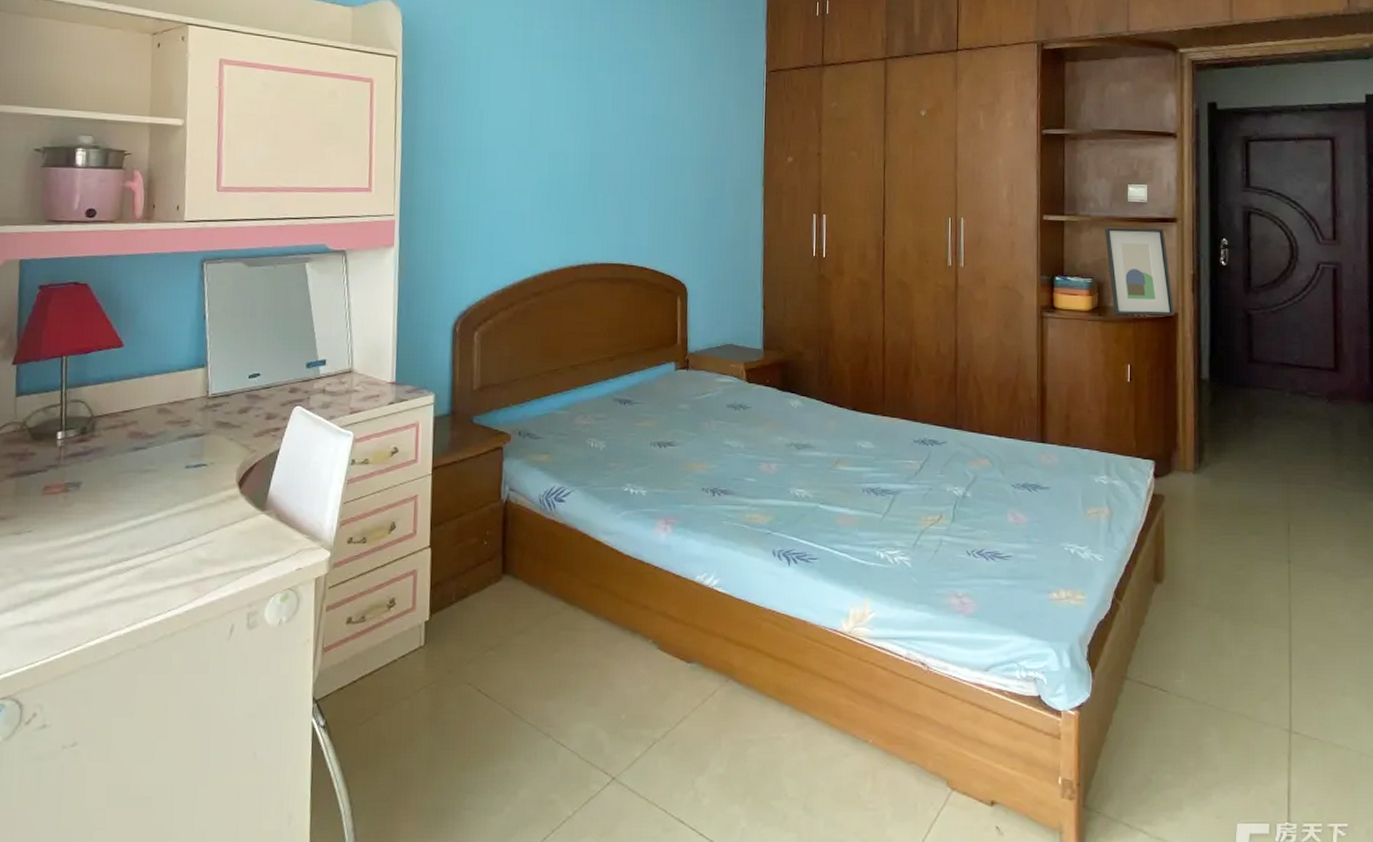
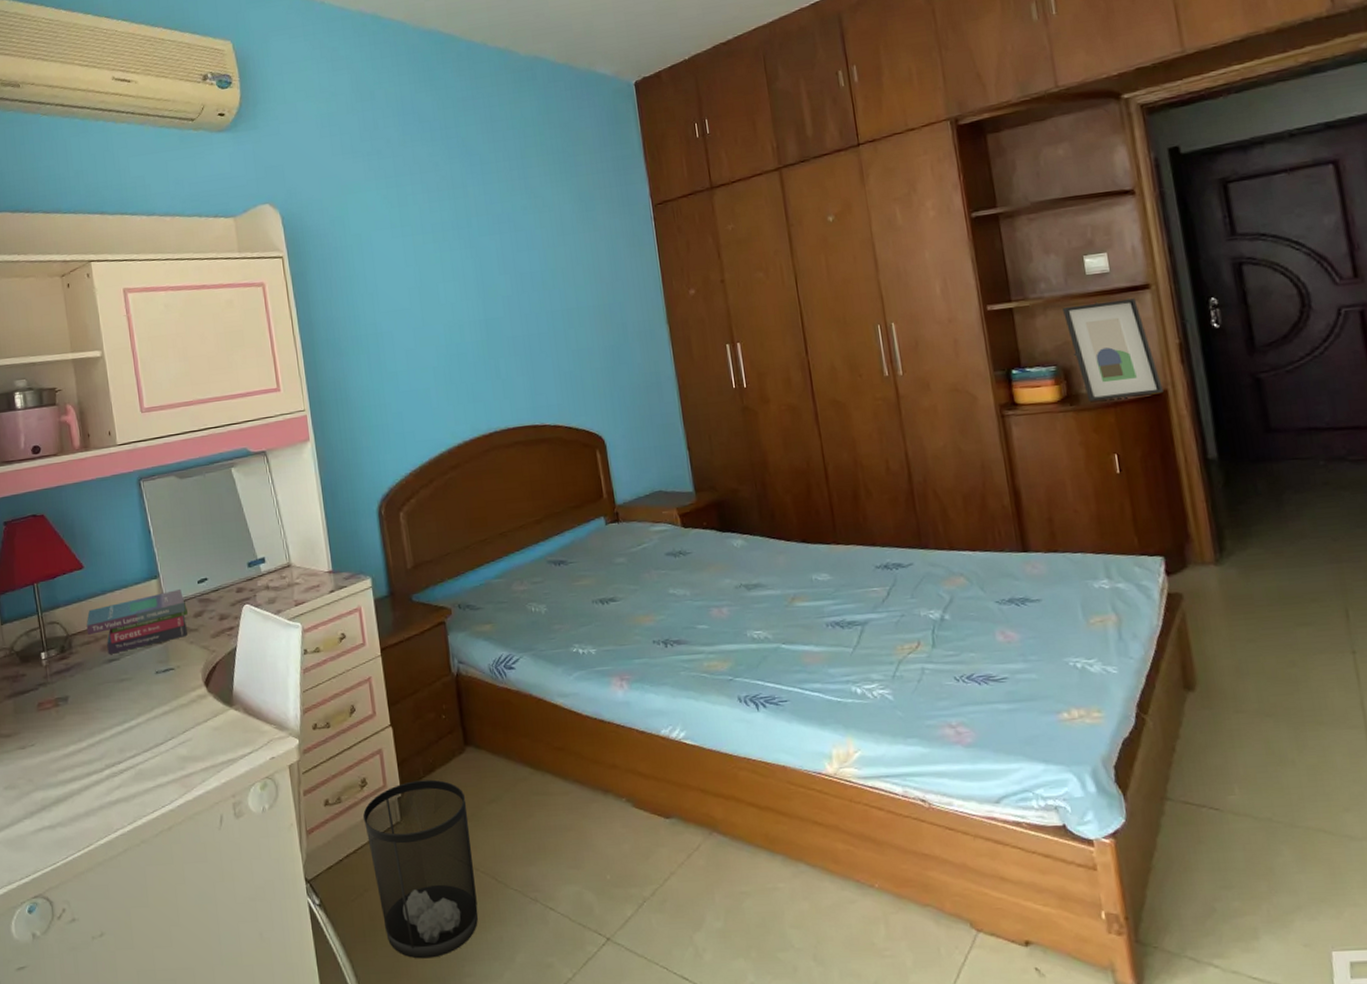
books: none [115,382,232,442] -> present [86,589,188,654]
waste bin: none [385,605,495,789] -> present [362,779,478,959]

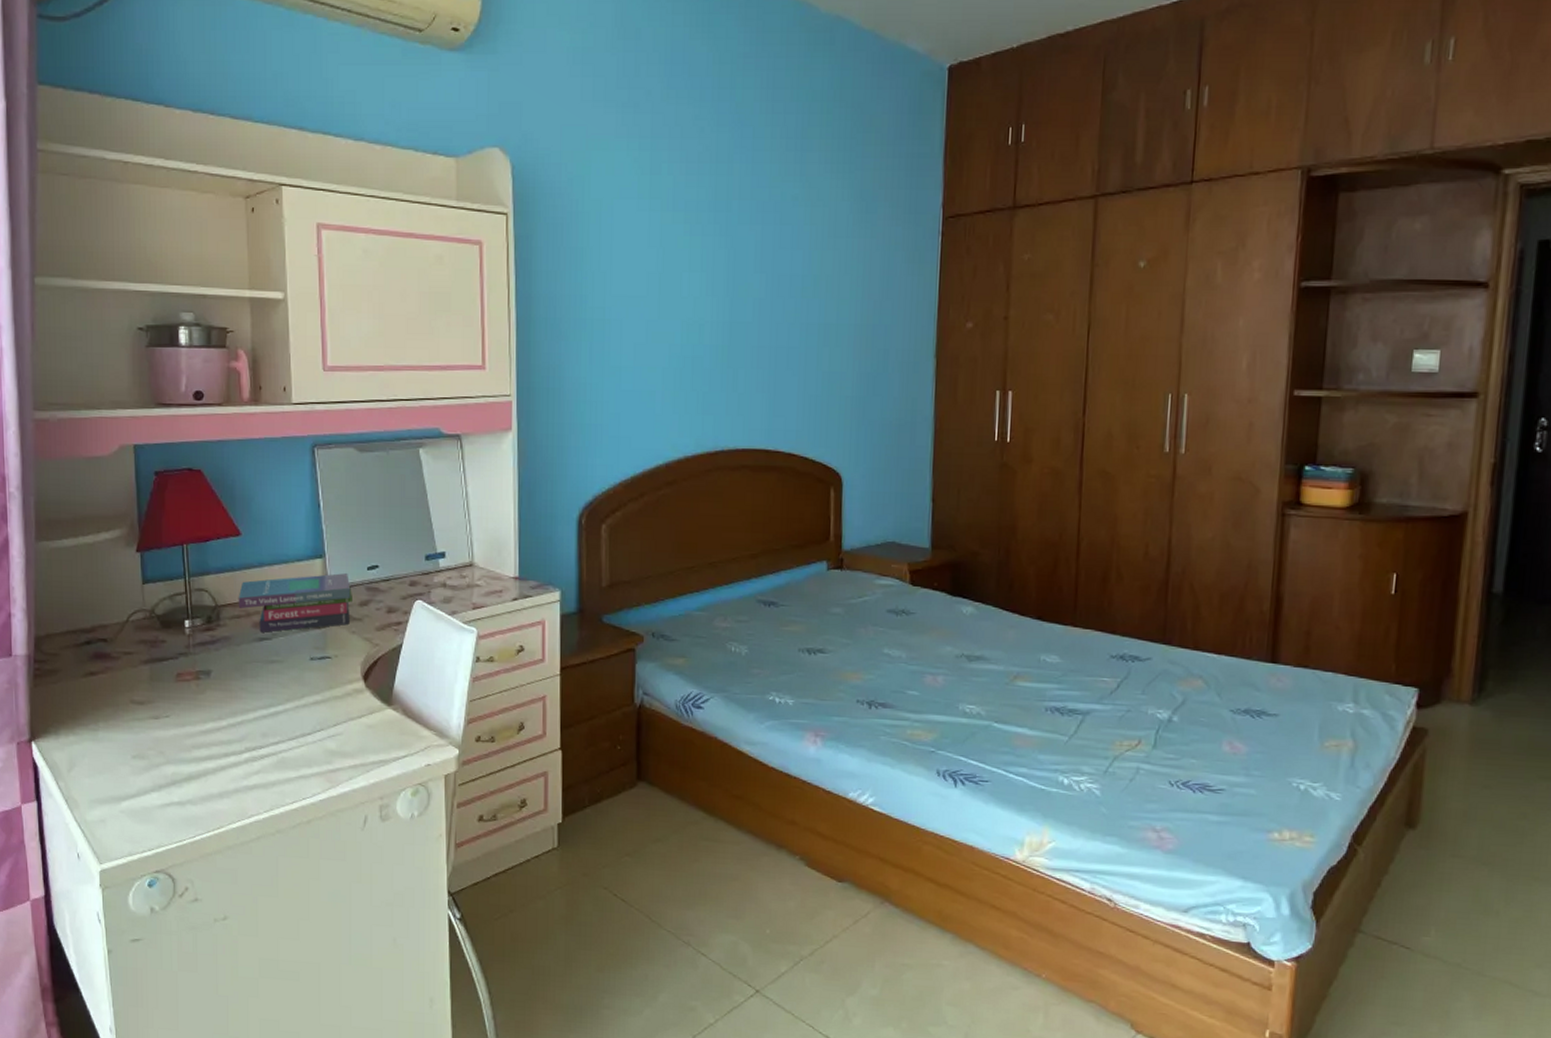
waste bin: present [362,779,478,959] -> none [517,808,630,986]
picture frame: present [1063,298,1163,401] -> none [1375,404,1464,515]

